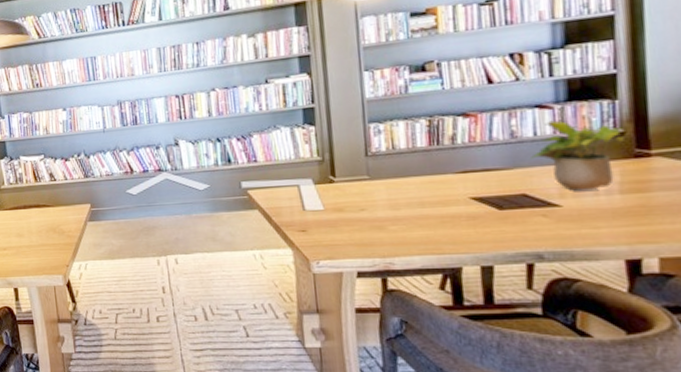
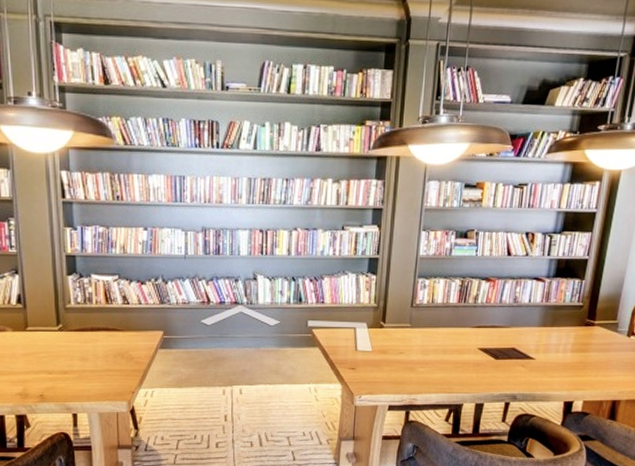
potted plant: present [531,120,624,190] -> none [524,291,583,348]

